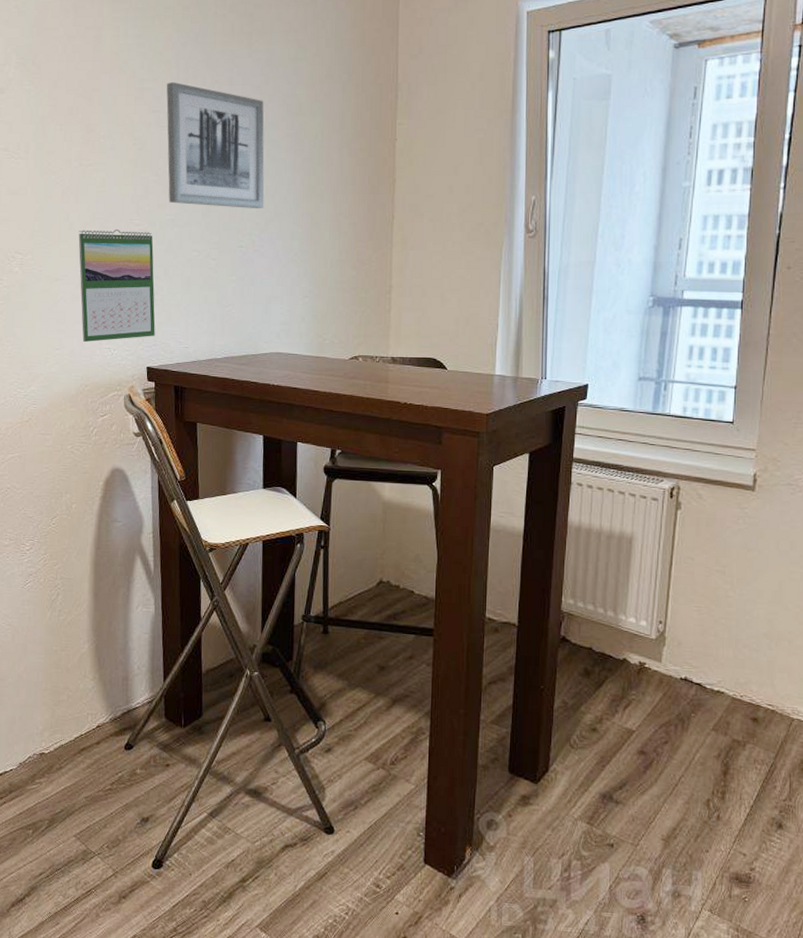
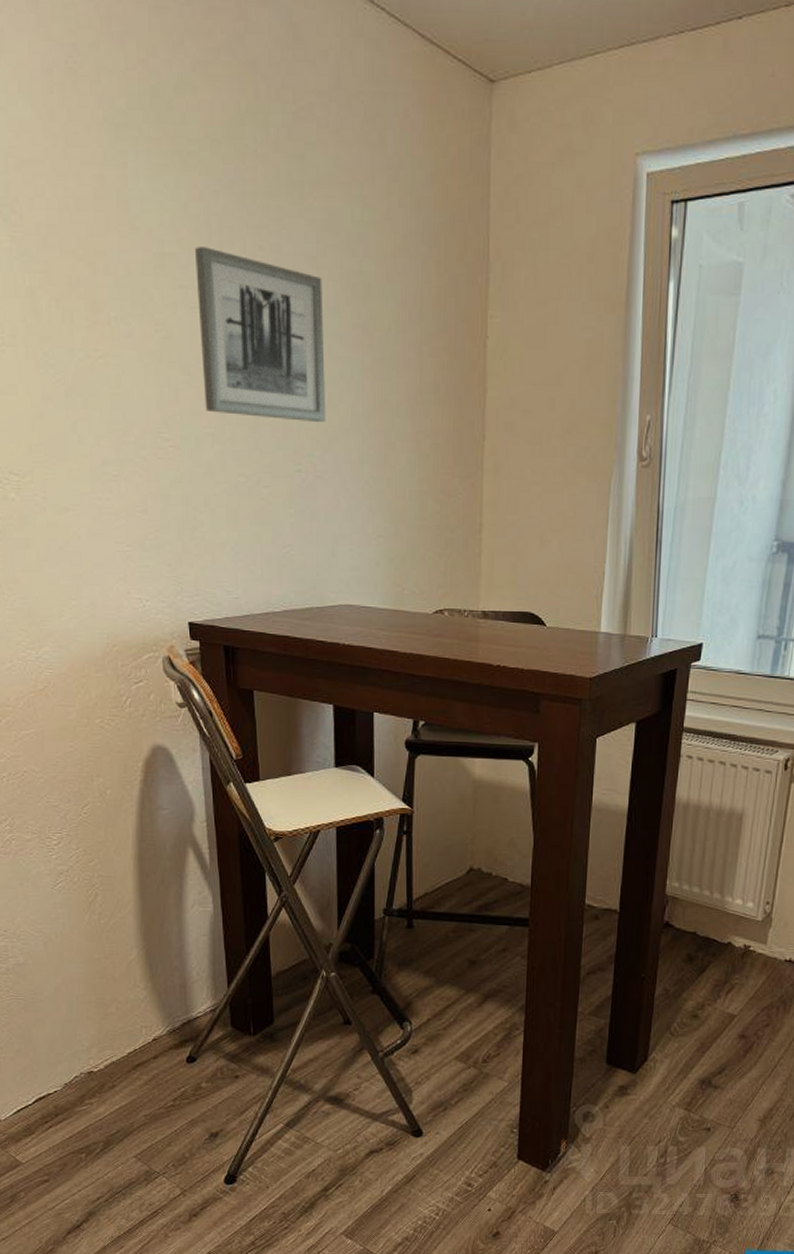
calendar: present [78,229,155,342] -> none [91,444,197,590]

